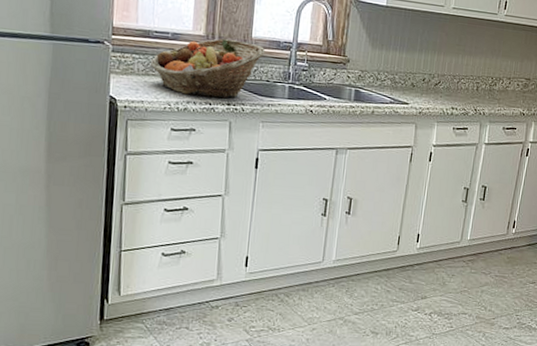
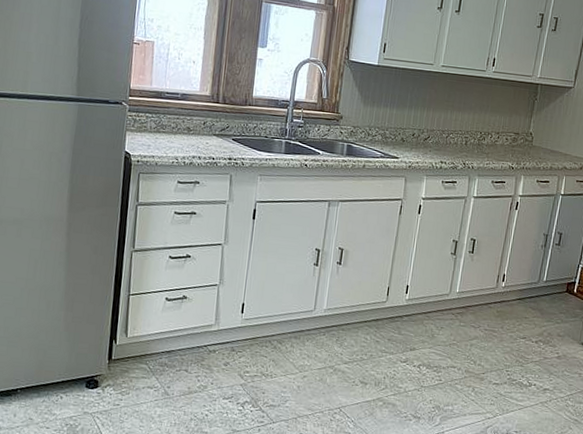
fruit basket: present [150,38,266,99] -> none [161,98,265,154]

